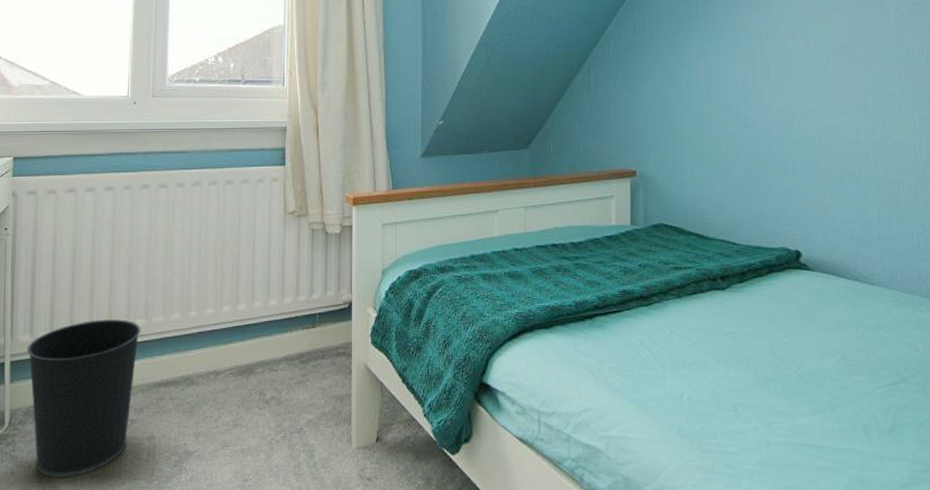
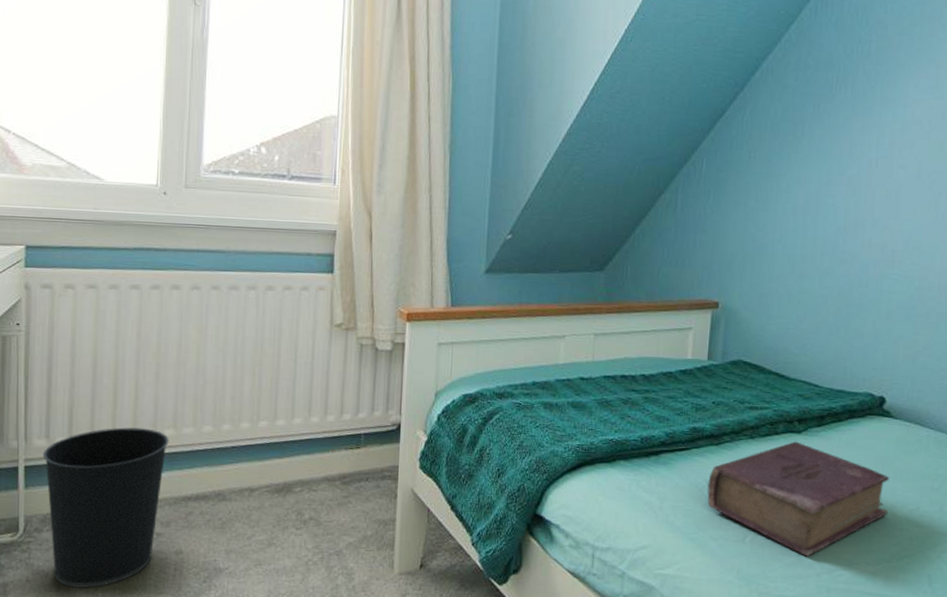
book: none [642,298,816,411] -> present [707,441,889,557]

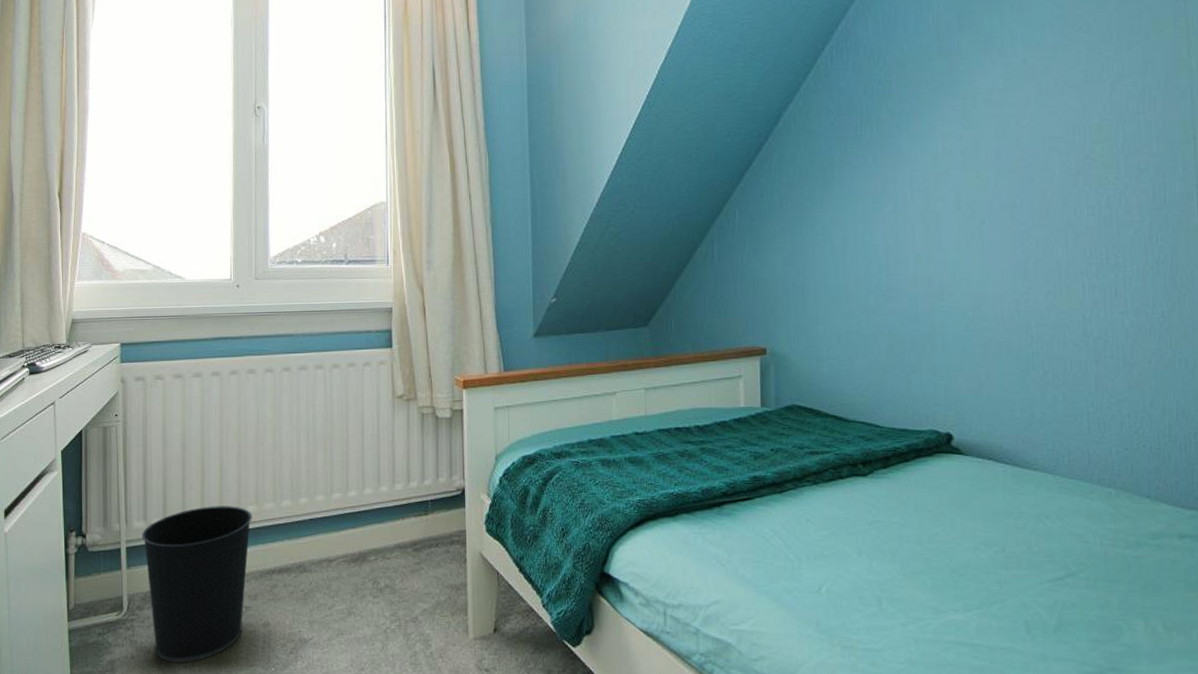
book: present [707,441,889,557] -> none [775,485,971,606]

